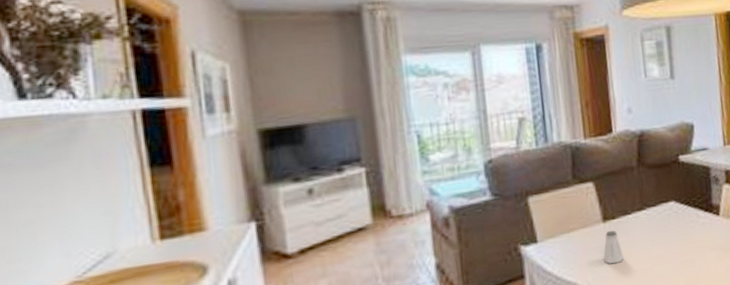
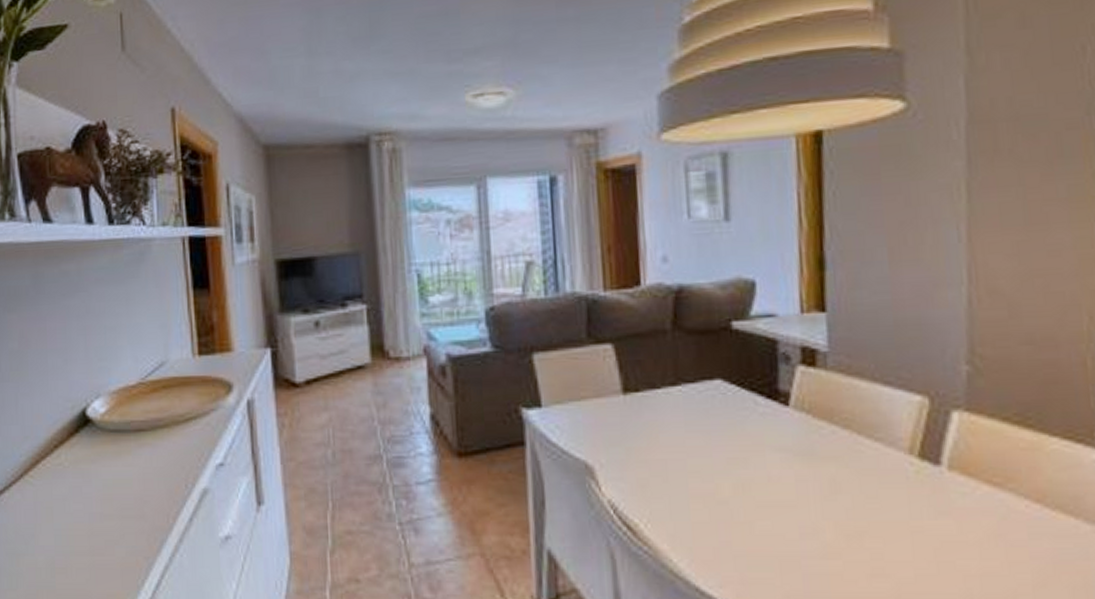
saltshaker: present [603,230,624,264] -> none [621,405,648,447]

